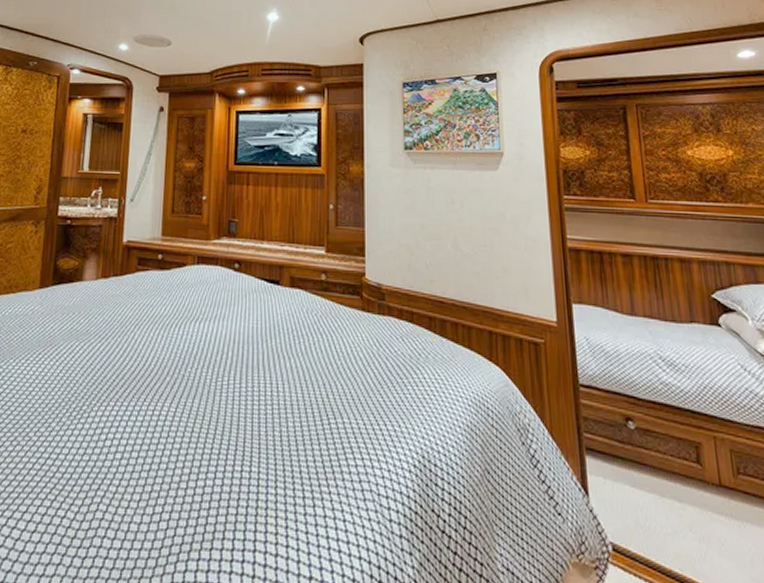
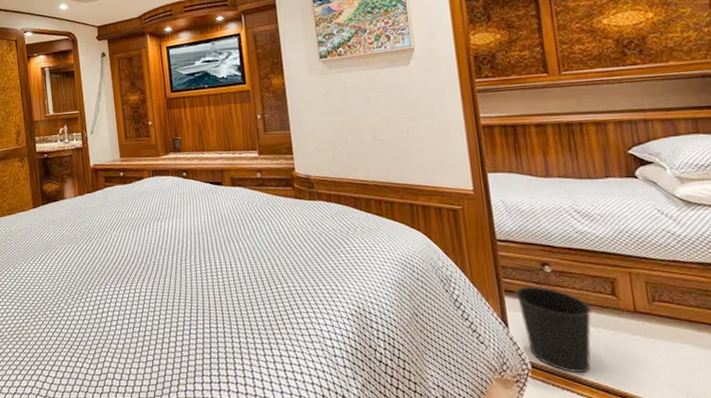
wastebasket: none [596,444,677,562] -> present [515,286,592,374]

